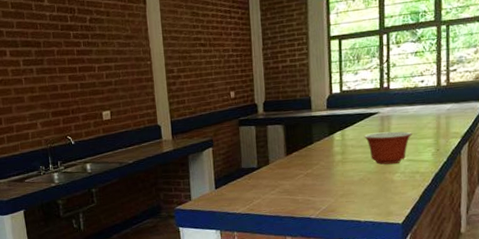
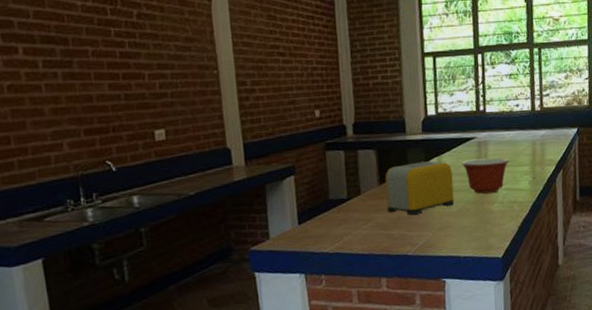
toaster: none [291,135,356,183] -> present [385,161,455,215]

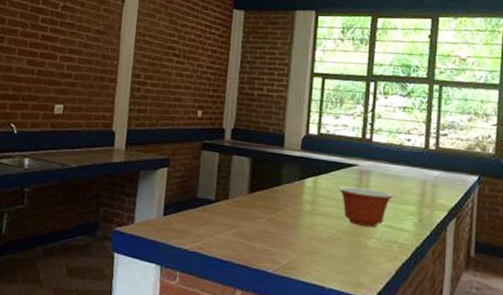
toaster: present [385,161,455,215] -> none [253,178,328,232]

